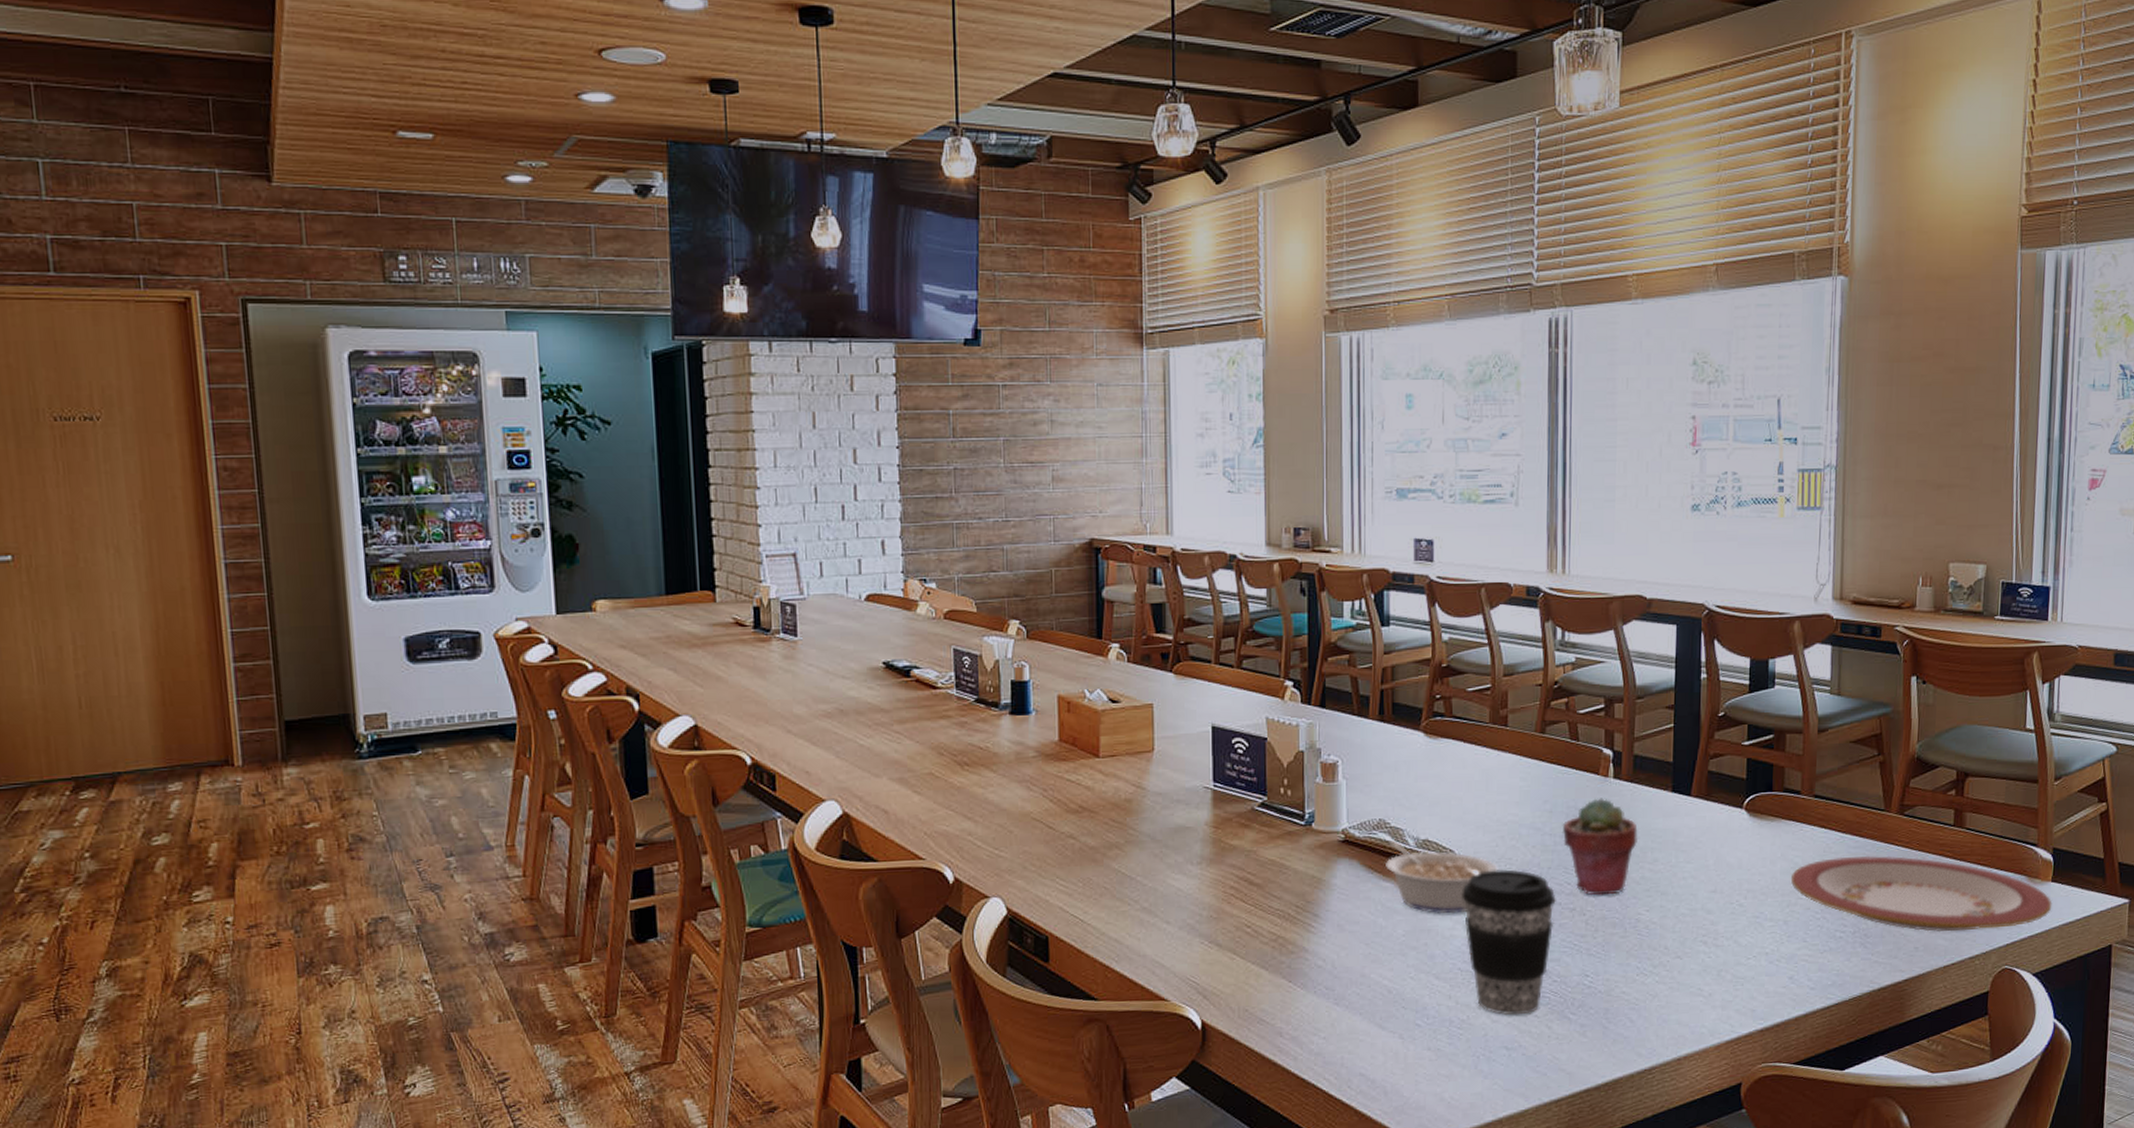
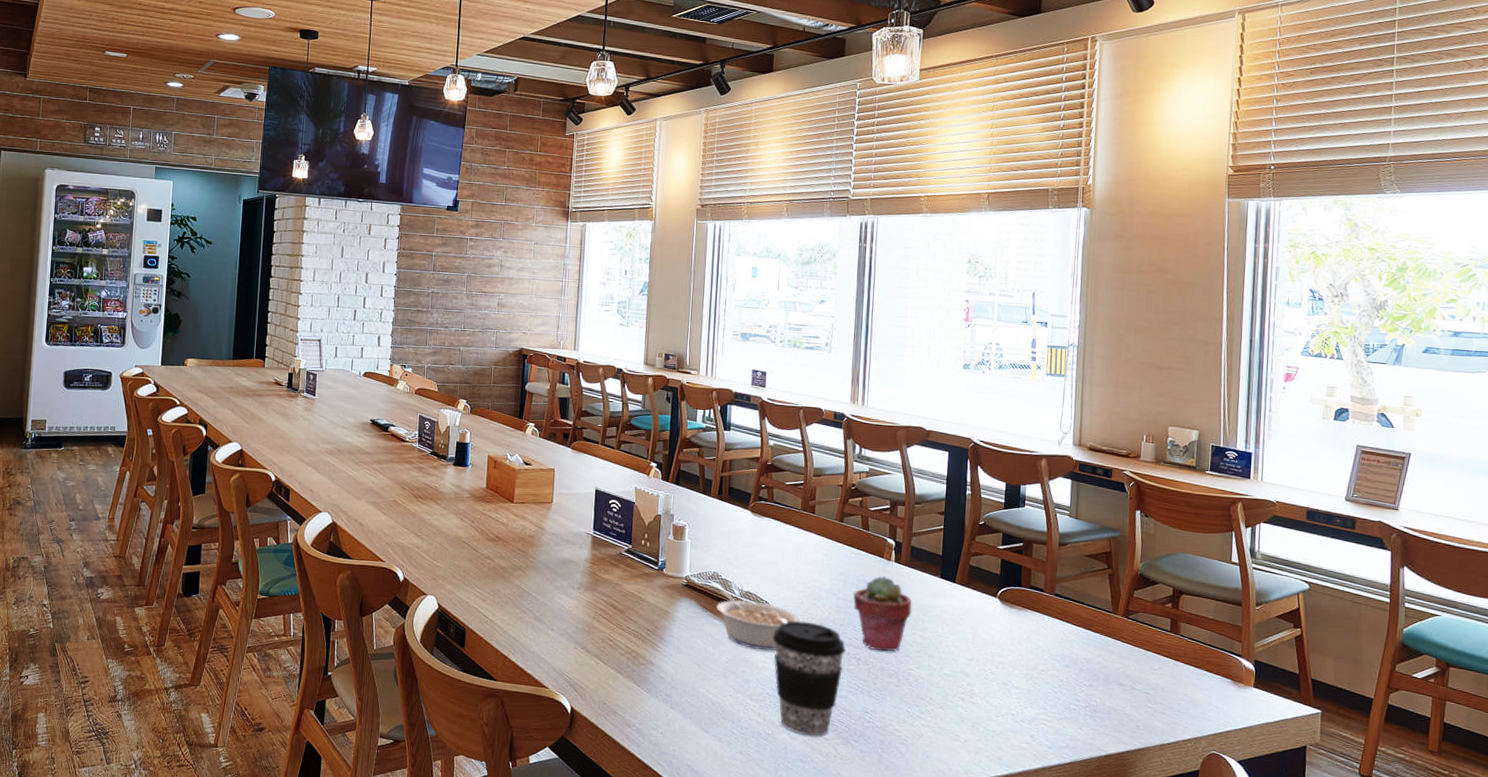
plate: present [1791,855,2053,933] -> none [1034,645,1254,720]

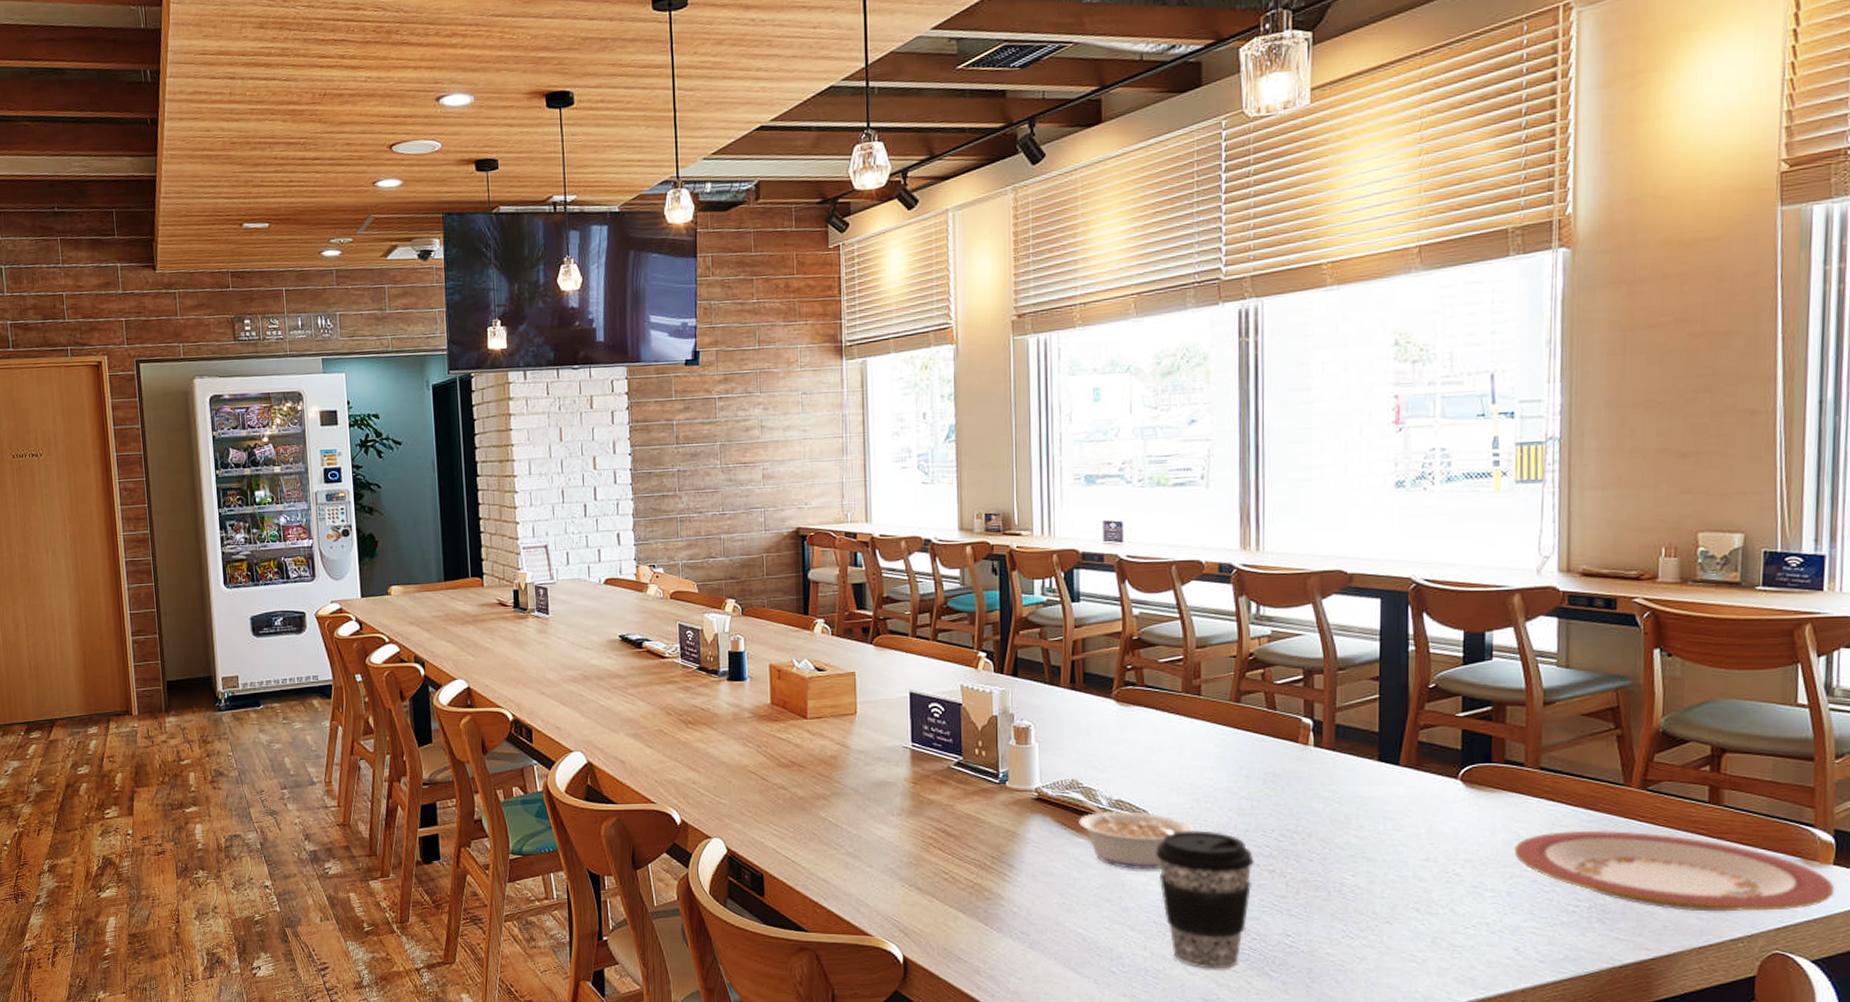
potted succulent: present [852,576,912,652] -> none [1259,765,1341,859]
plate: none [1034,645,1254,720] -> present [1515,830,1835,912]

